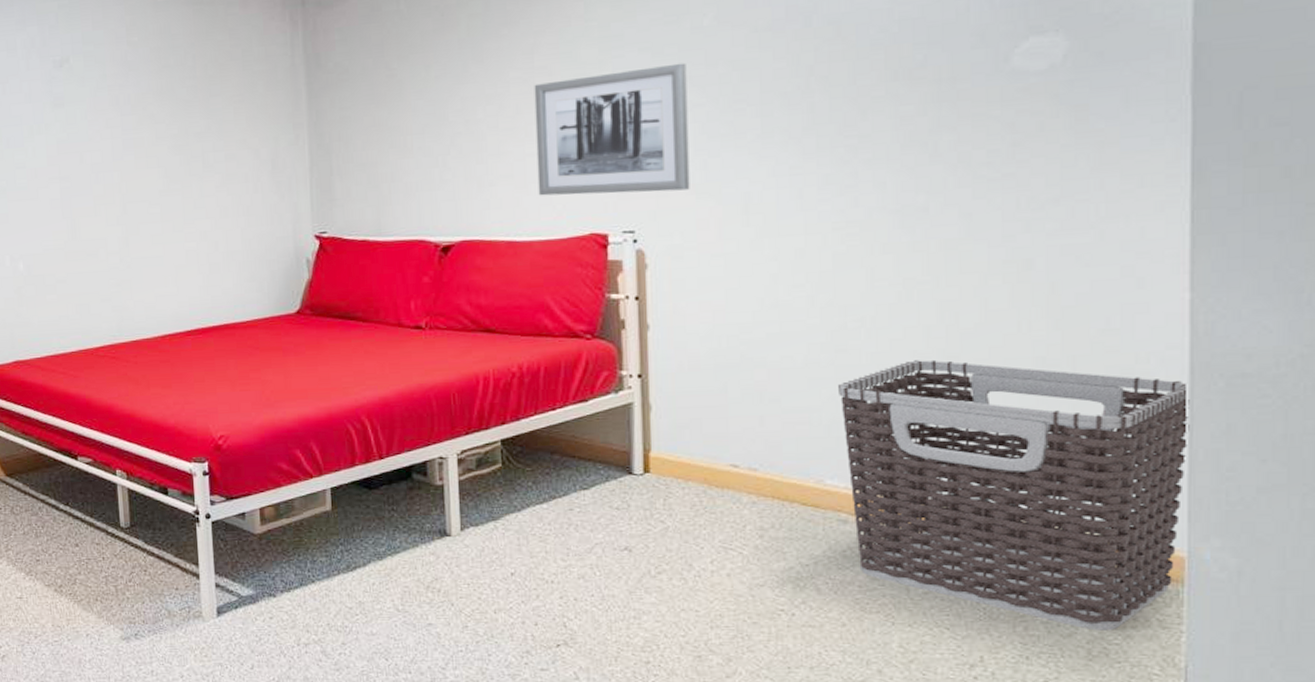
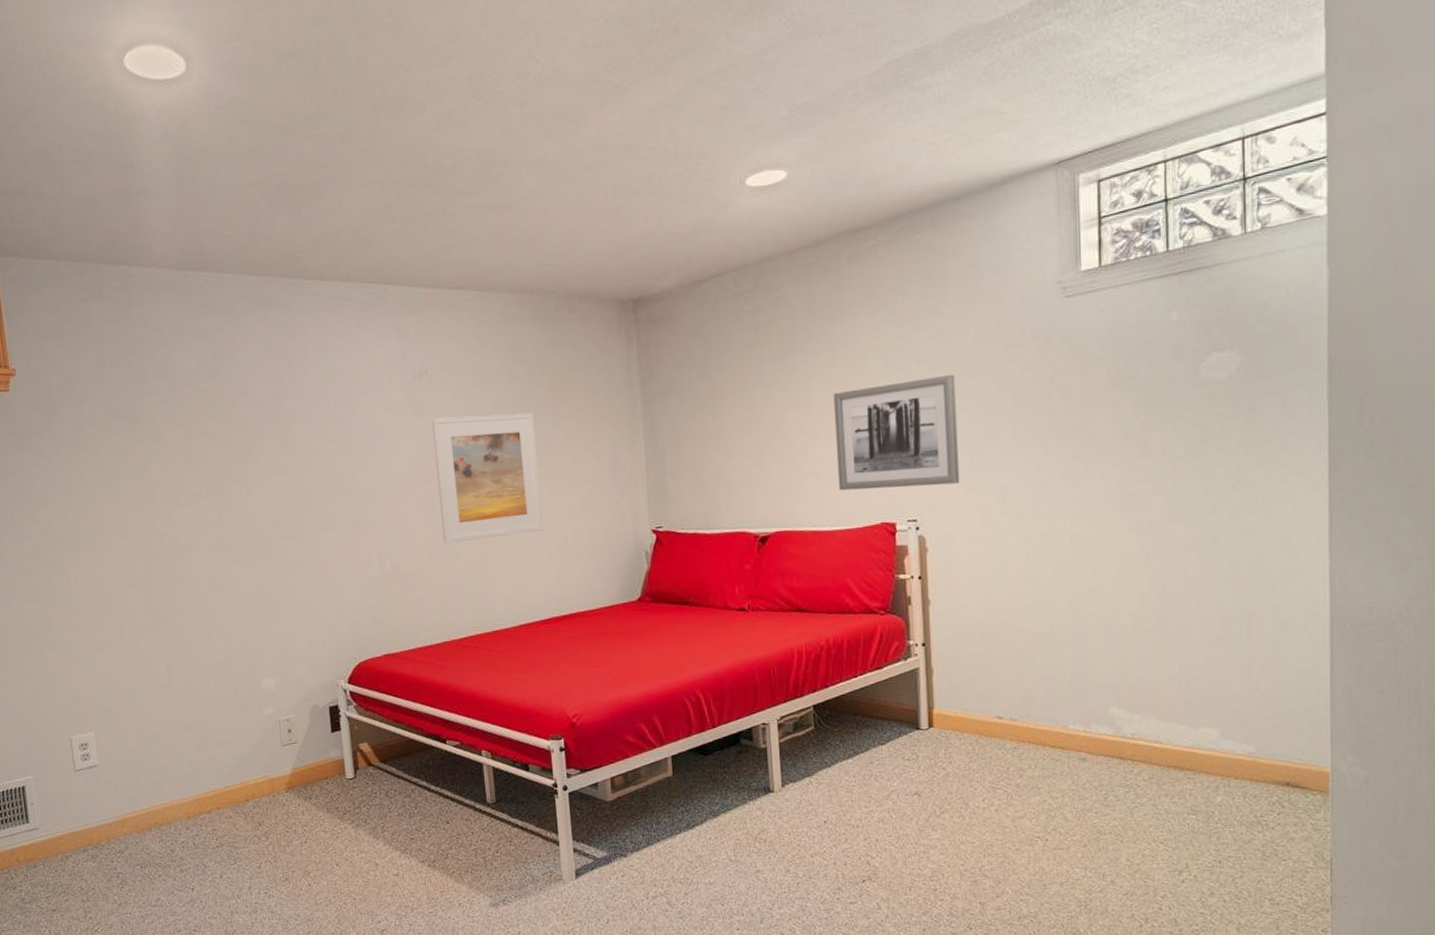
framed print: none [71,104,191,245] -> present [431,412,543,544]
clothes hamper: present [838,359,1190,631] -> none [1077,621,1331,836]

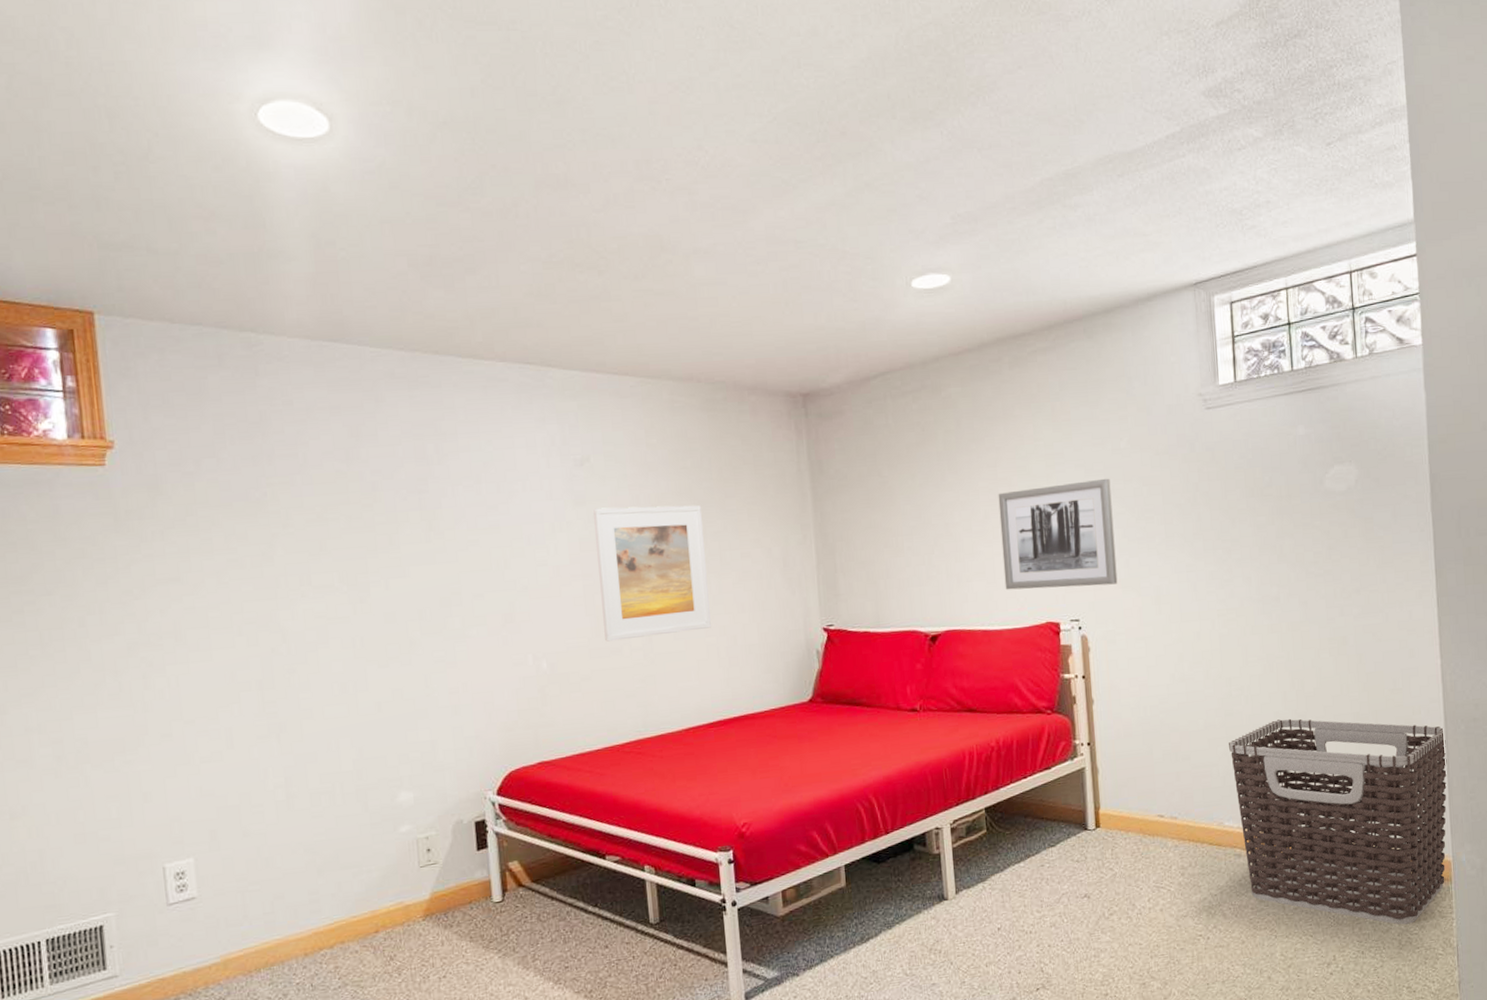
clothes hamper: none [1077,621,1331,836] -> present [1229,718,1447,925]

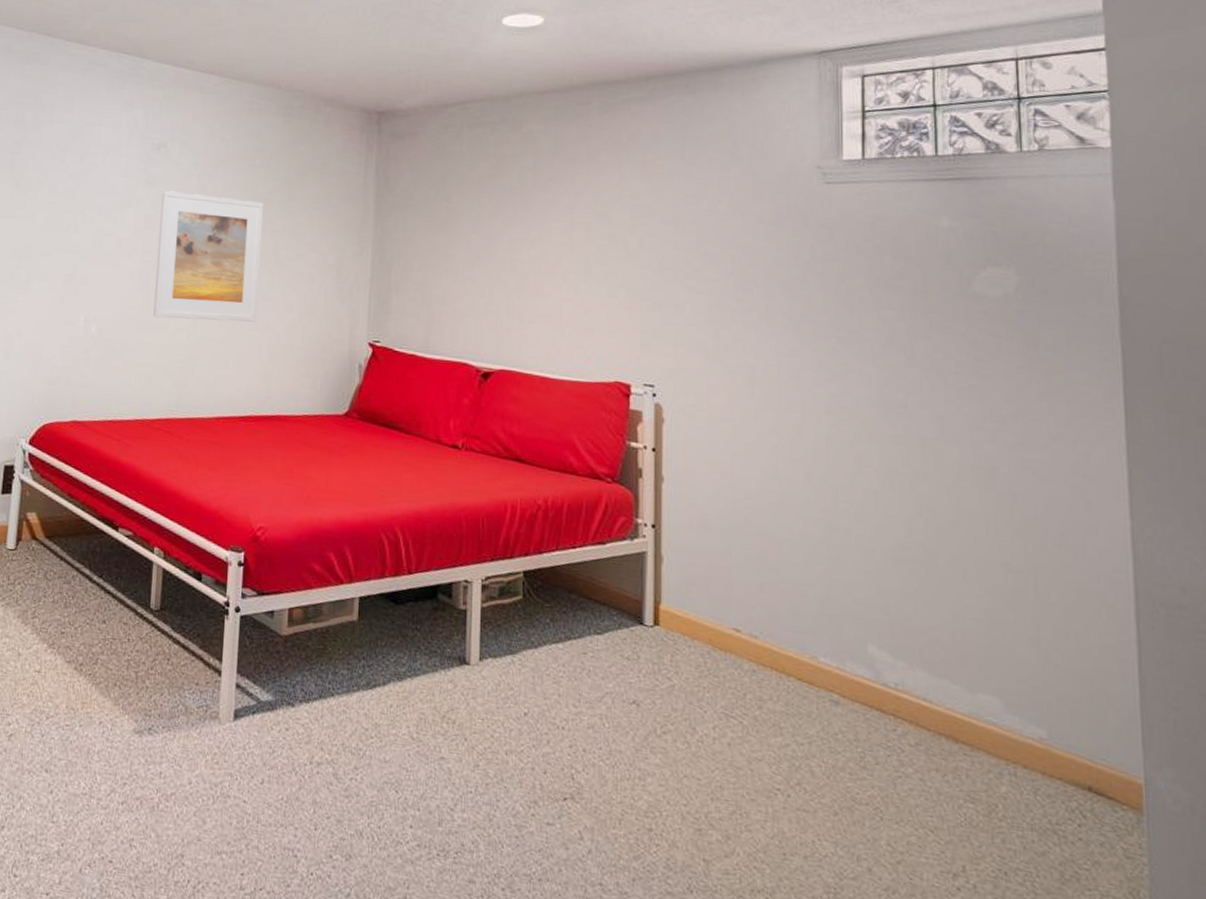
wall art: present [998,478,1118,590] -> none [571,237,704,355]
clothes hamper: present [1229,718,1447,925] -> none [831,548,1138,854]

